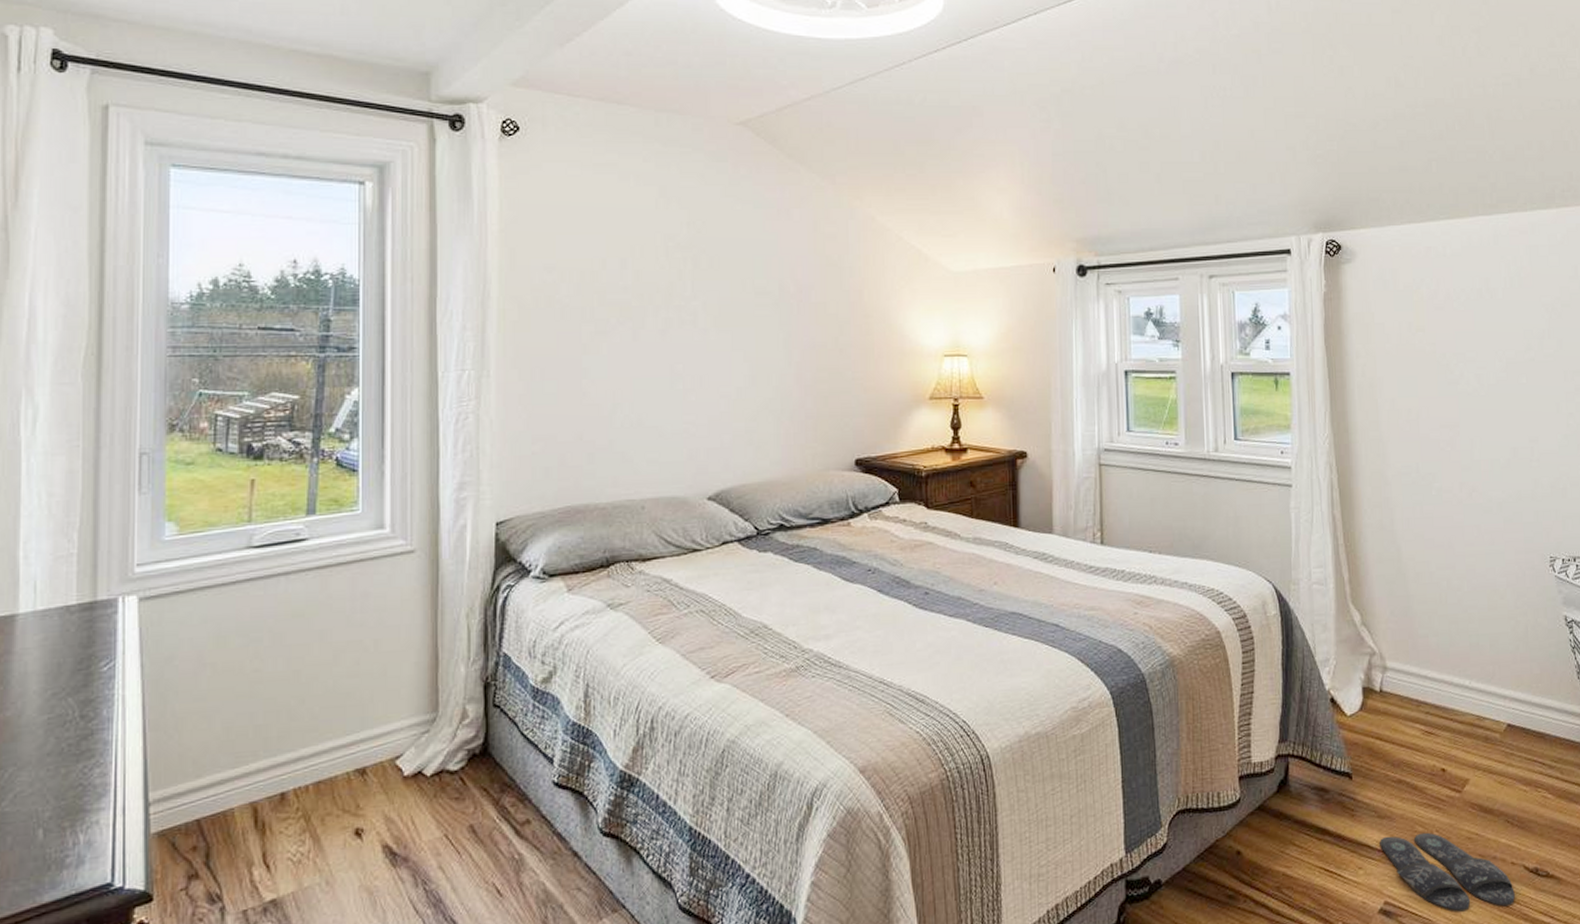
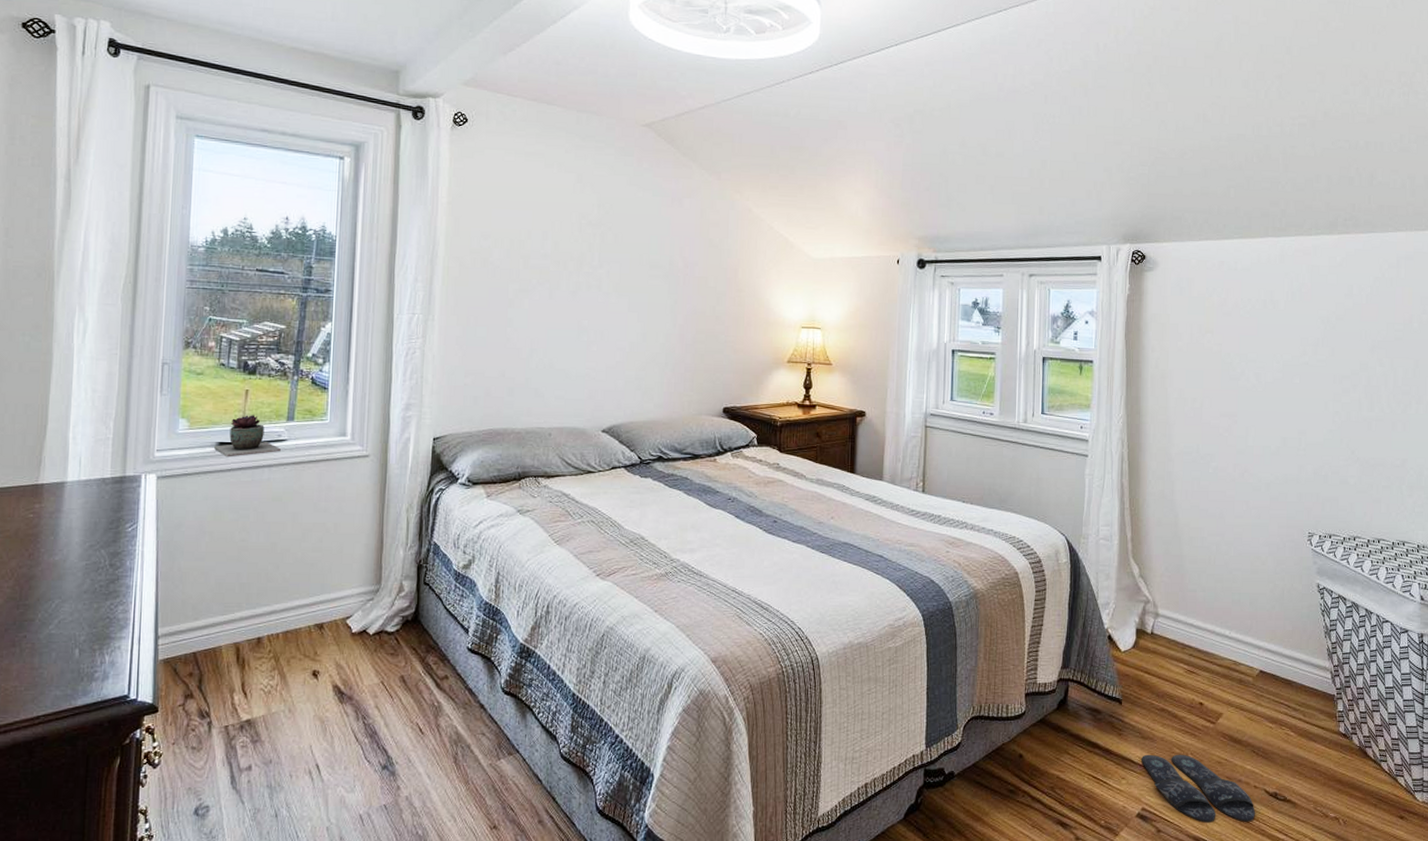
succulent plant: none [213,510,300,567] -> present [214,415,281,458]

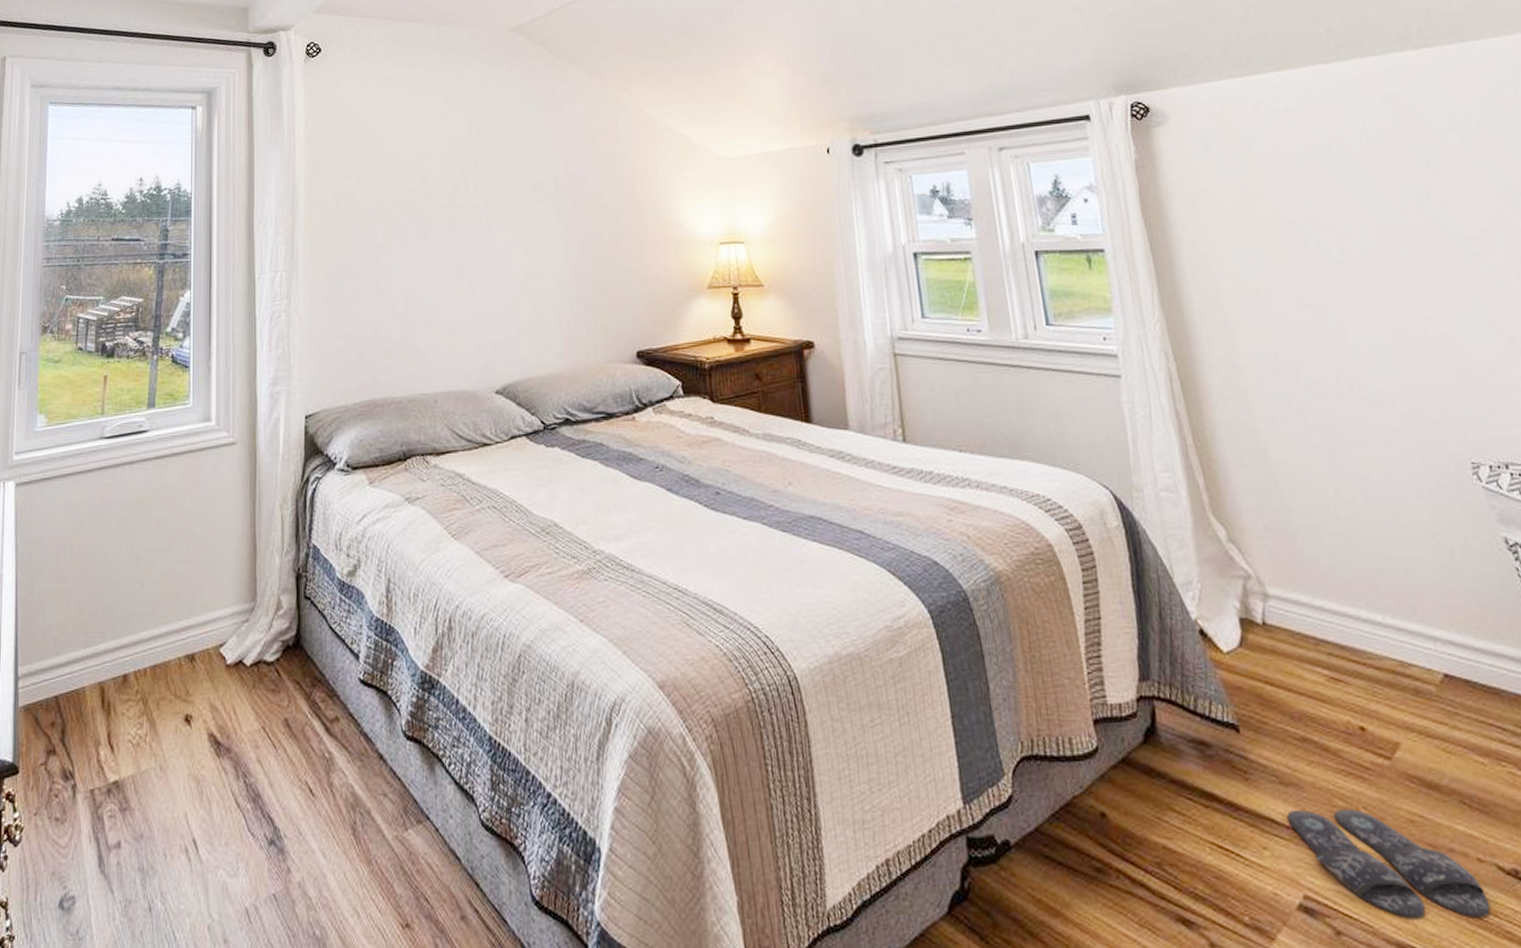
succulent plant: present [214,415,281,458] -> none [73,404,142,456]

